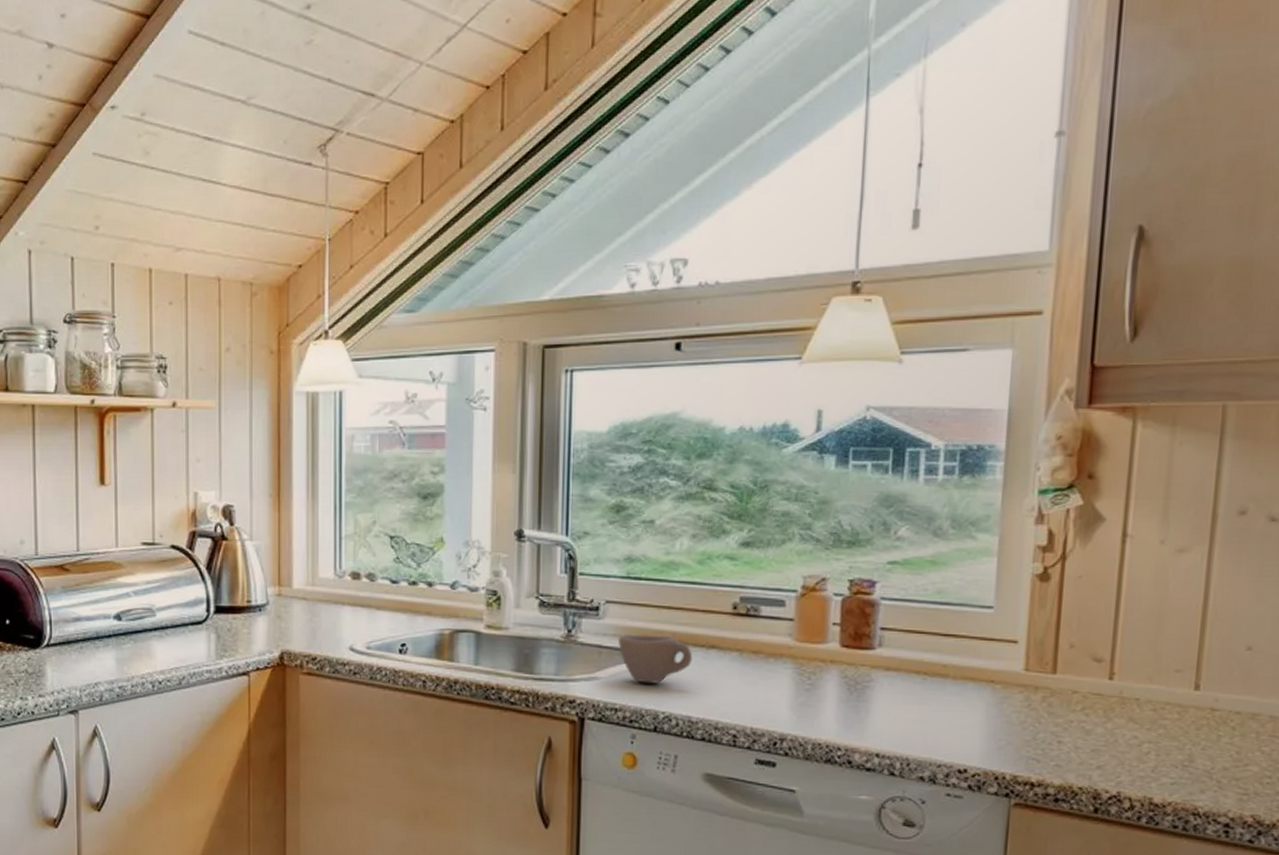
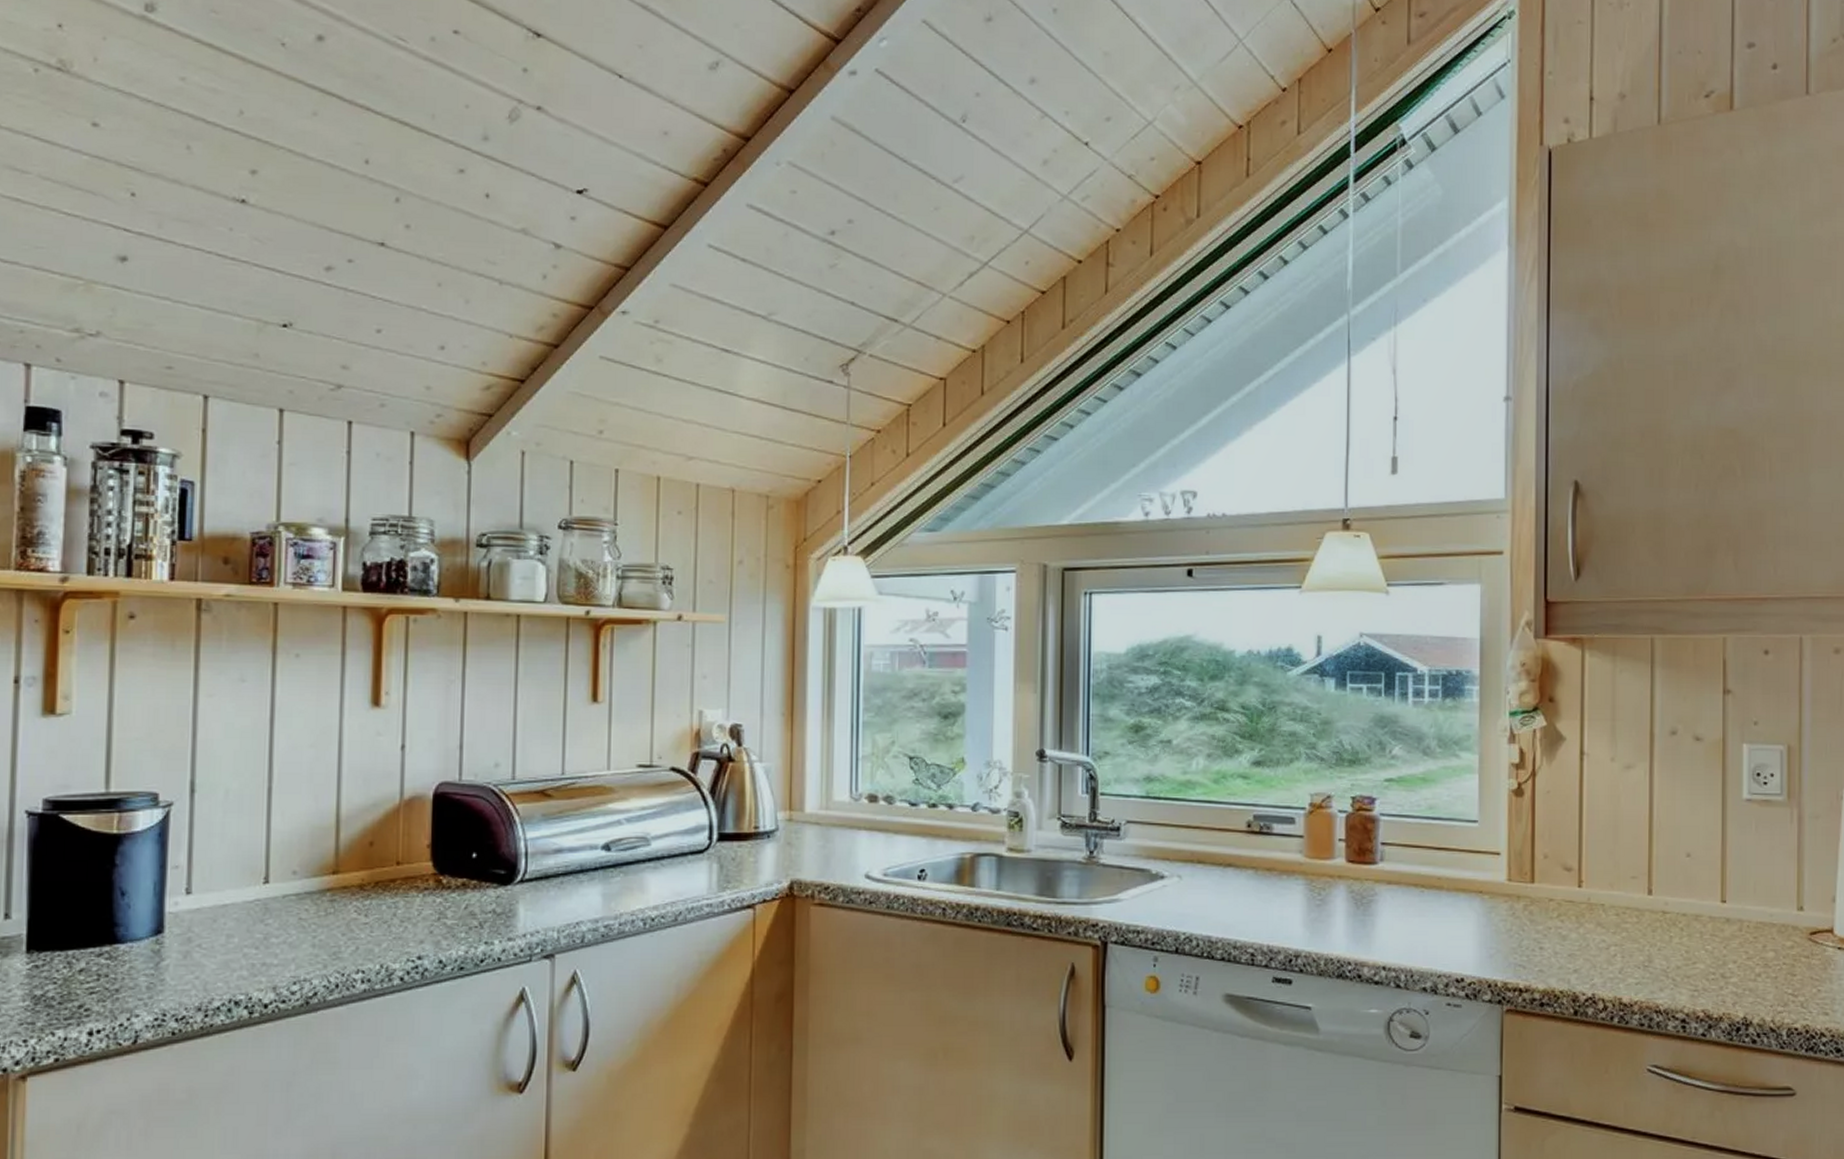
cup: present [618,634,693,683] -> none [1139,854,1211,904]

